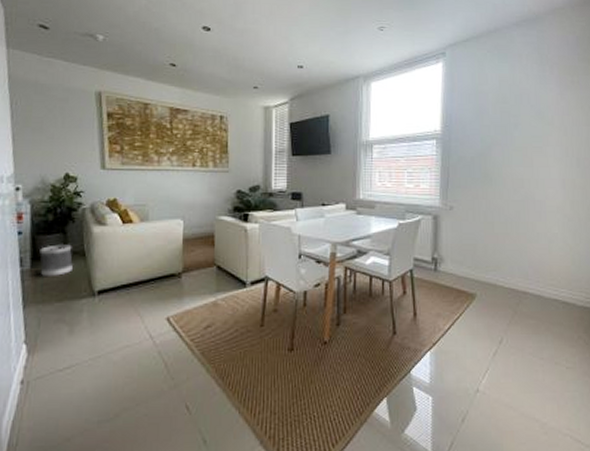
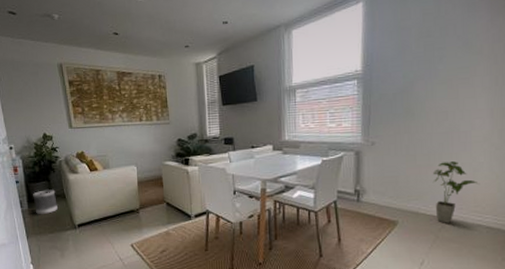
house plant: none [511,231,554,297] -> present [434,161,479,223]

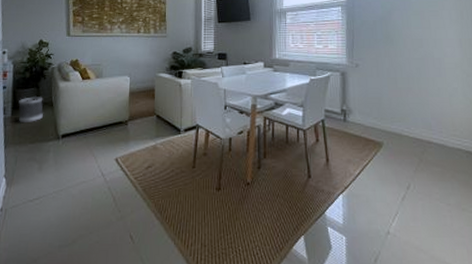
house plant: present [434,161,479,223] -> none [413,86,455,146]

